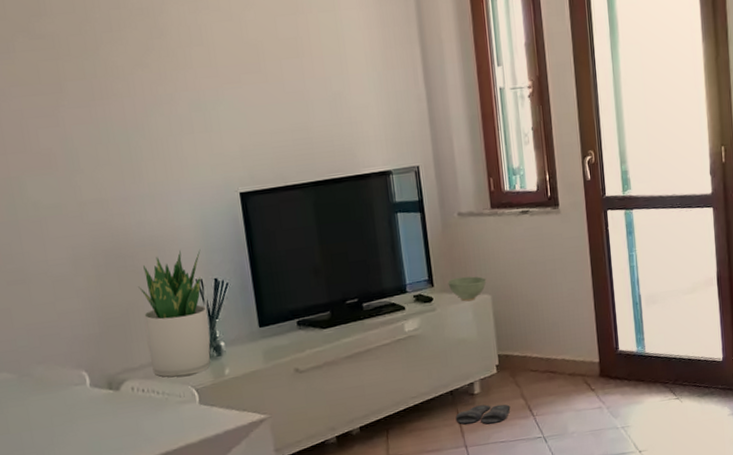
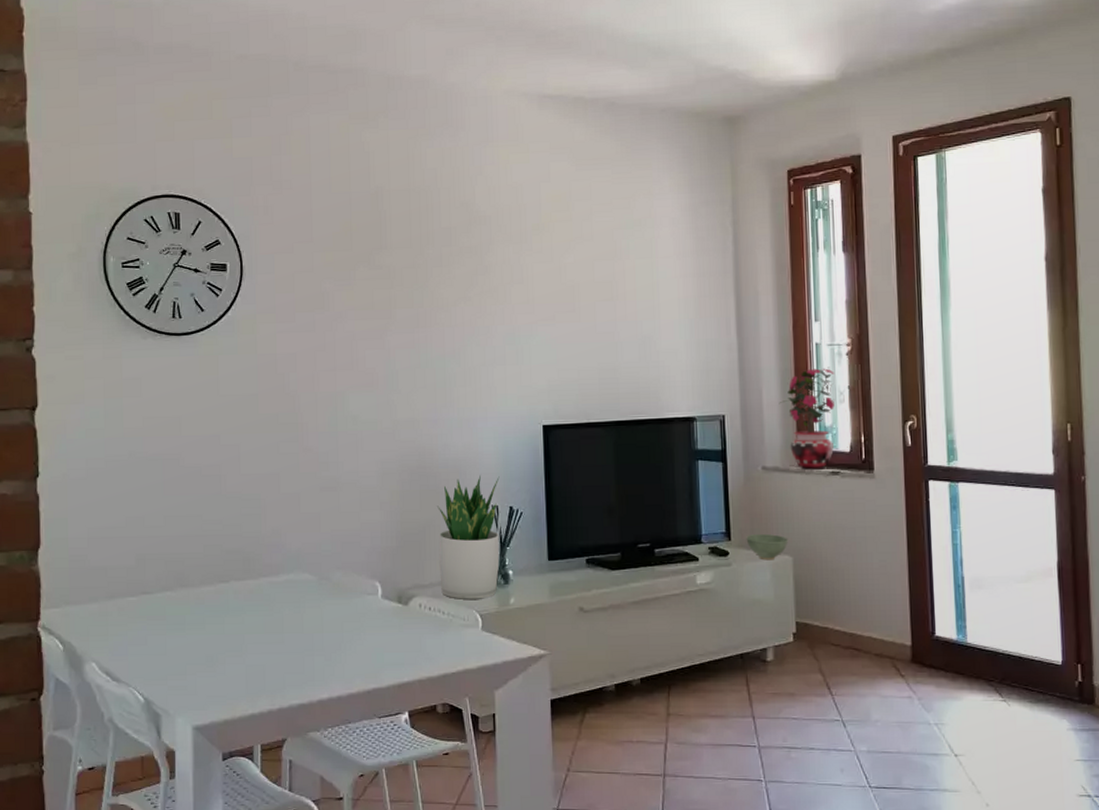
slippers: present [455,404,511,425] -> none [744,674,807,697]
potted flower: none [469,110,522,213] -> present [779,366,834,471]

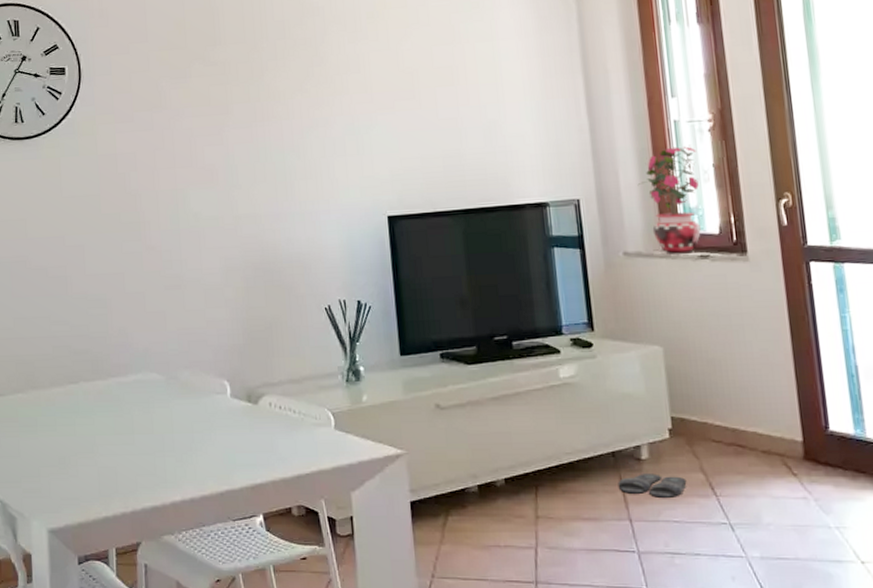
planter: present [437,475,500,599] -> none [283,269,350,398]
slippers: none [744,674,807,697] -> present [618,473,687,498]
bowl: present [746,533,788,561] -> none [610,323,657,352]

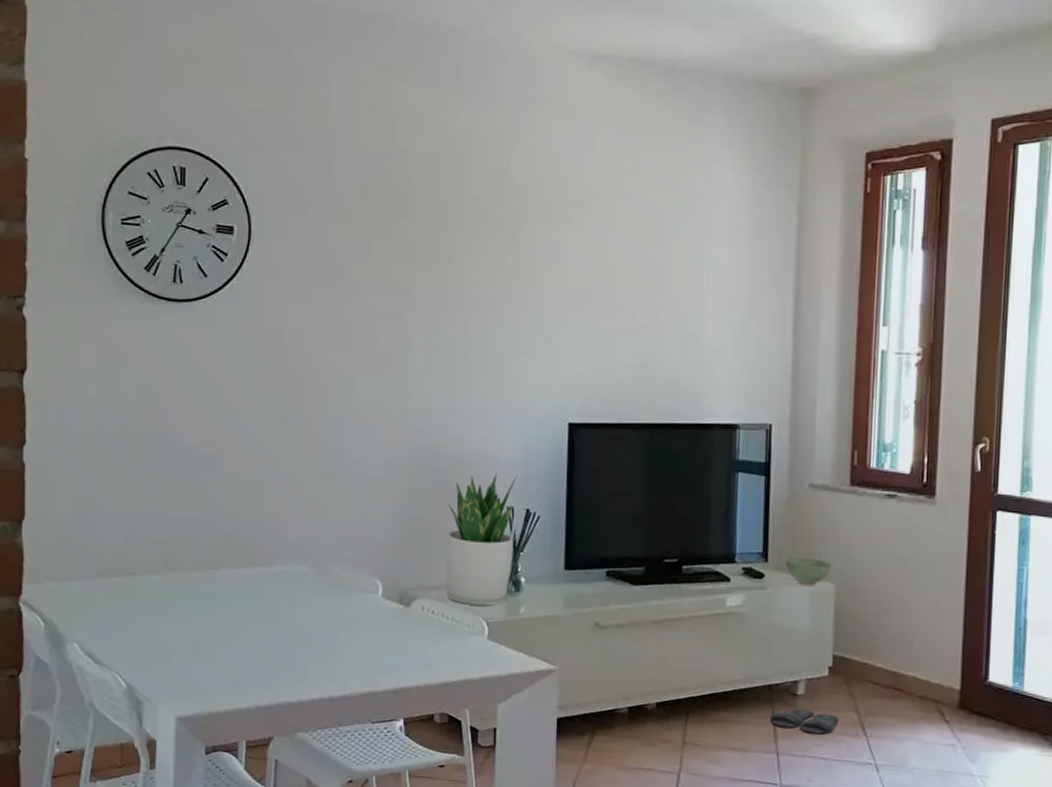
planter: none [283,269,350,398] -> present [446,473,518,606]
bowl: none [610,323,657,352] -> present [785,556,832,587]
potted flower: present [637,144,701,256] -> none [834,376,900,492]

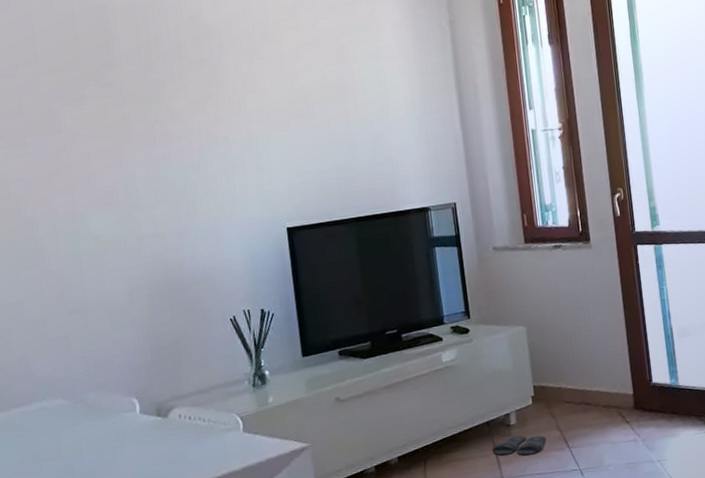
planter: present [446,473,518,606] -> none [189,281,256,406]
bowl: present [785,556,832,587] -> none [483,308,521,334]

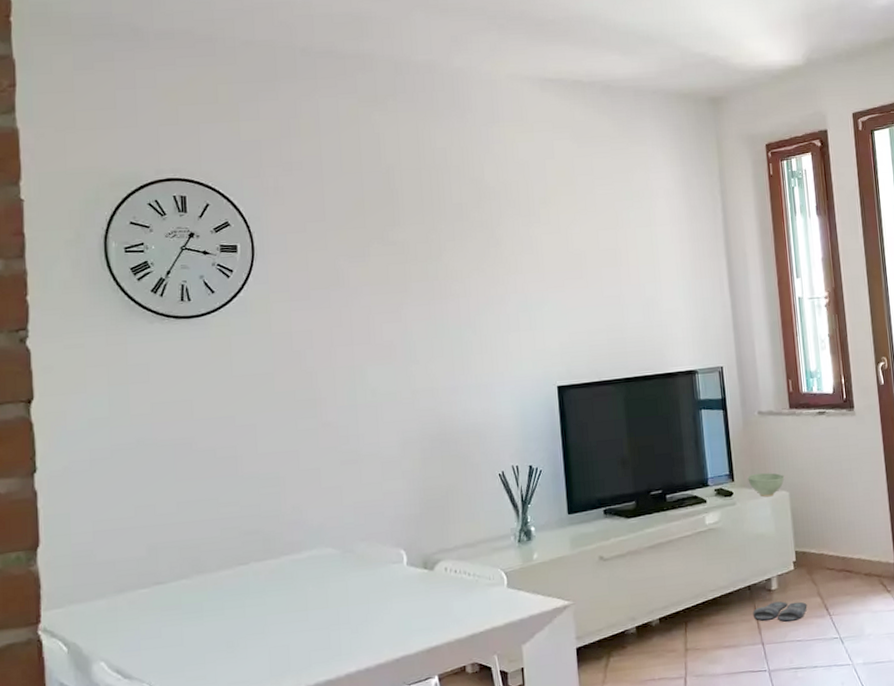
bowl: none [483,308,521,334] -> present [747,473,785,498]

